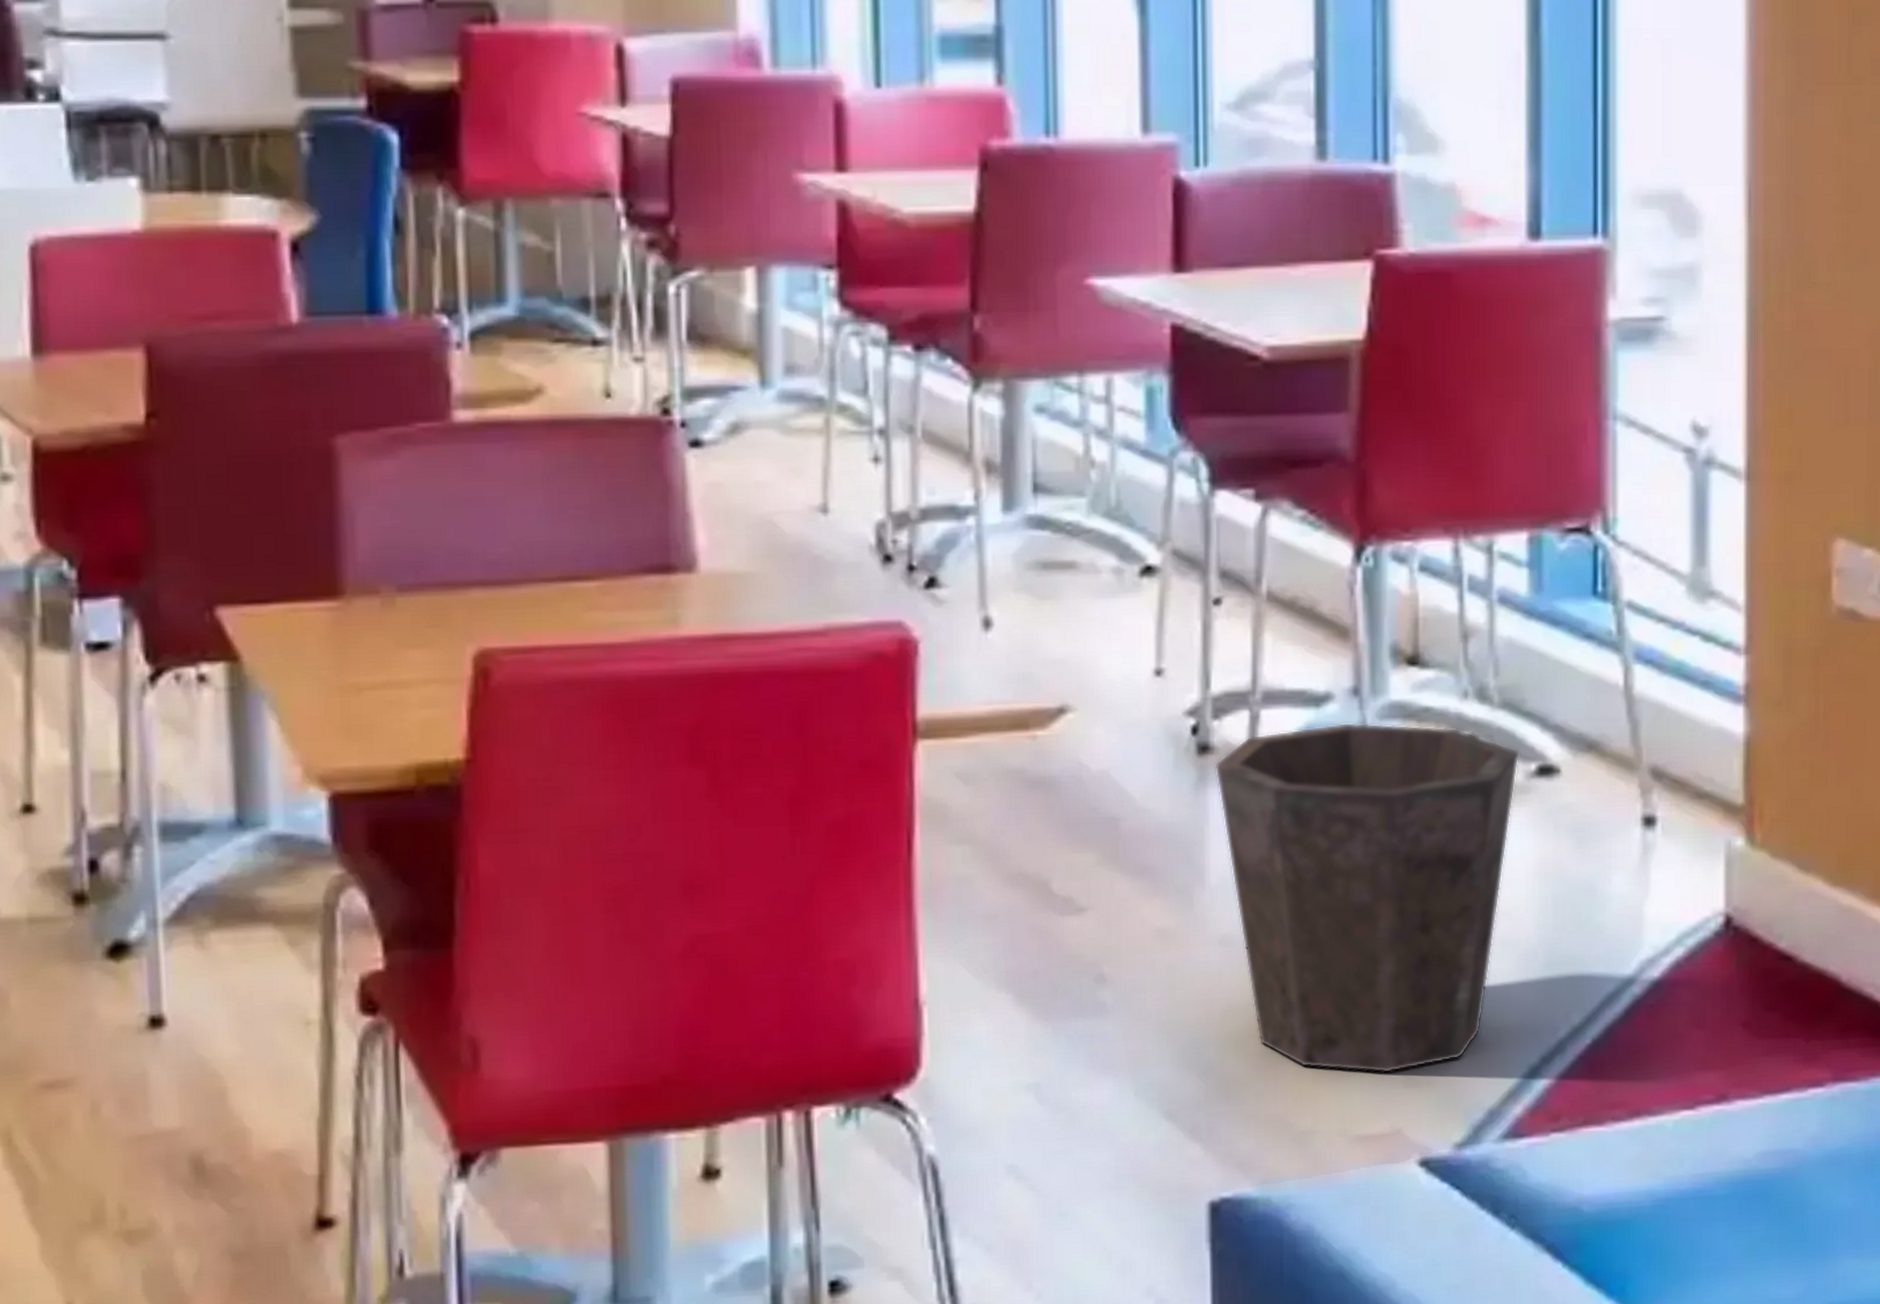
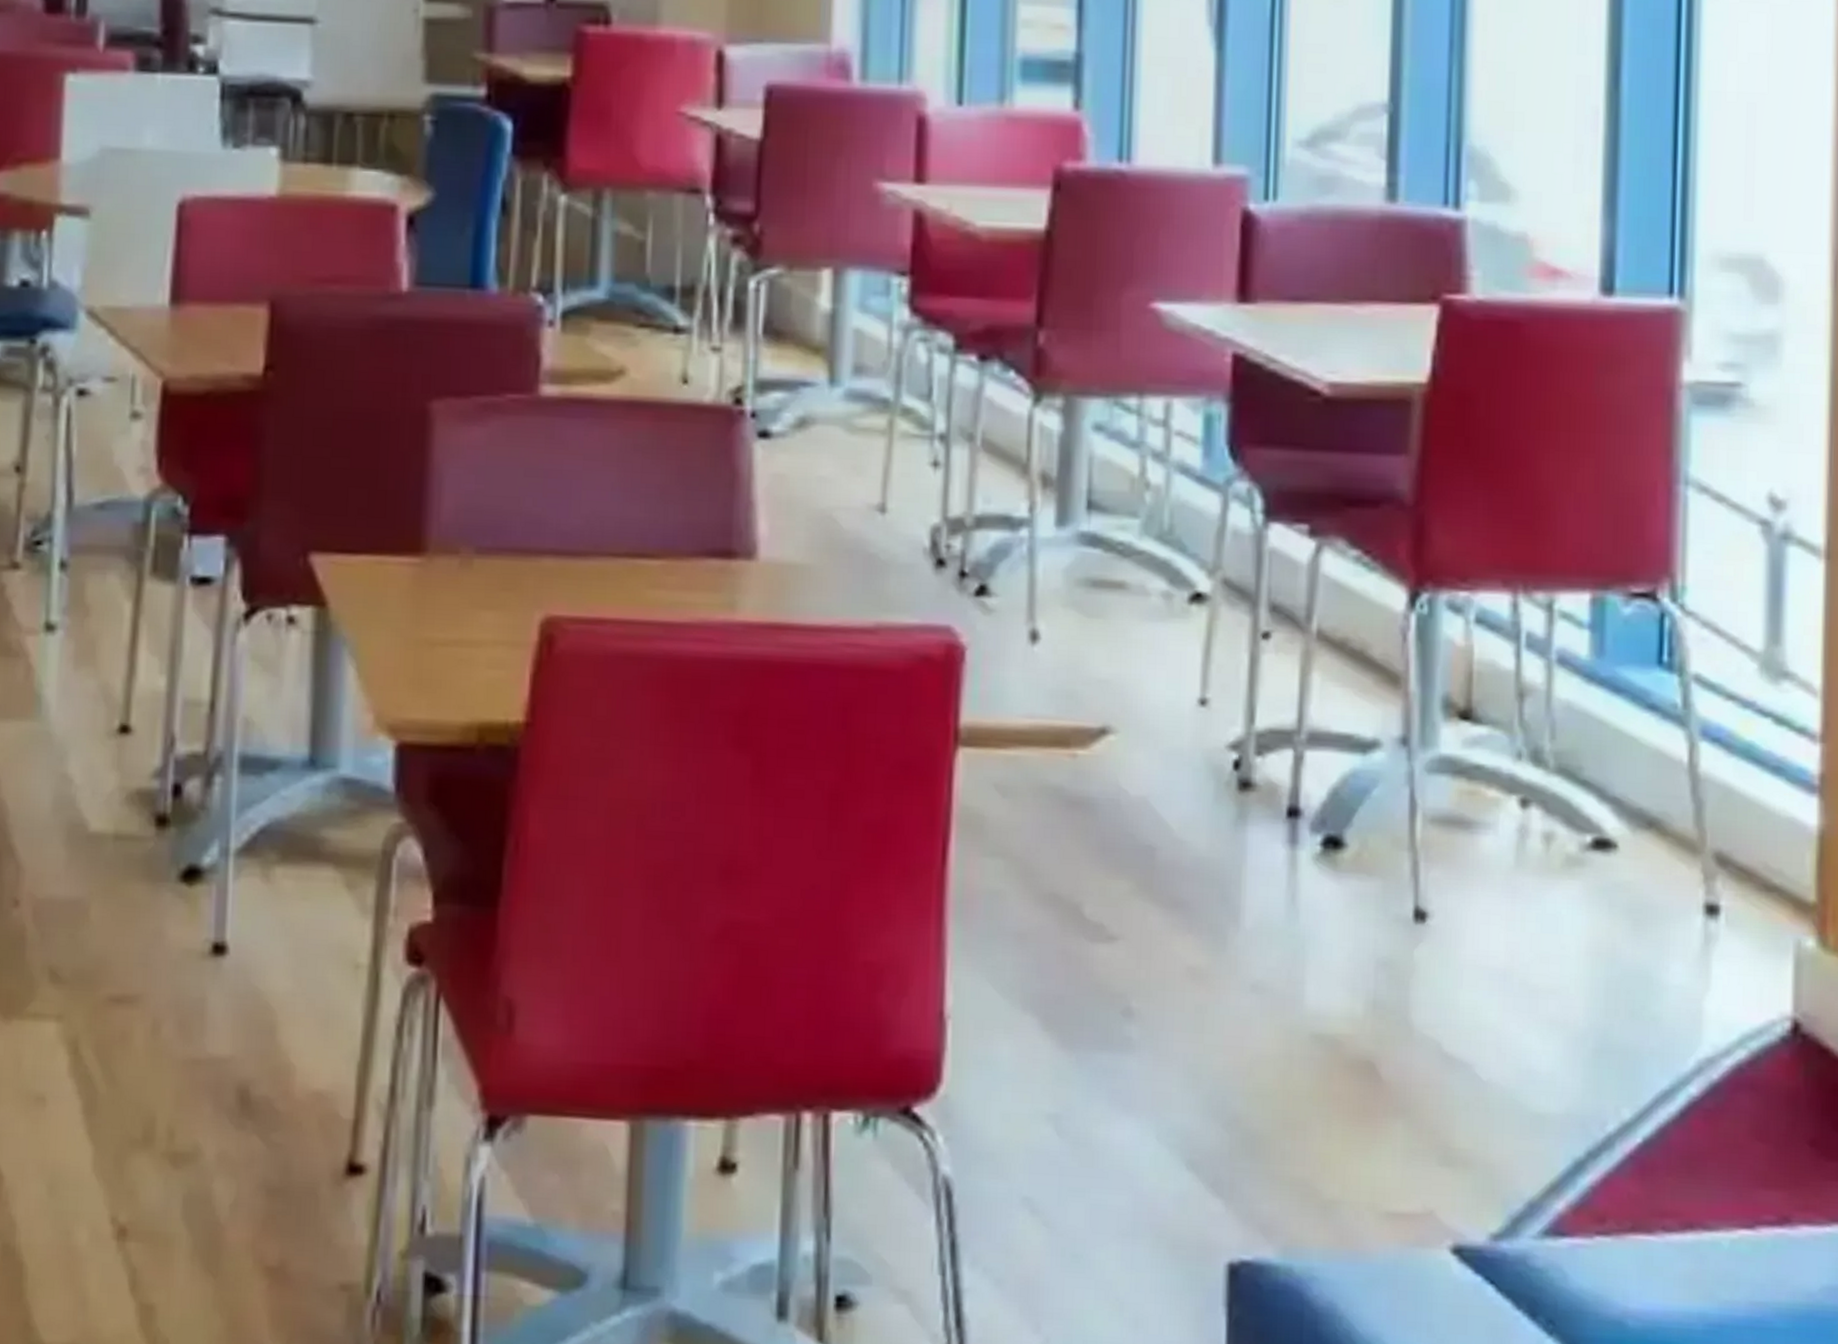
waste bin: present [1215,722,1519,1074] -> none [1255,772,1574,1149]

